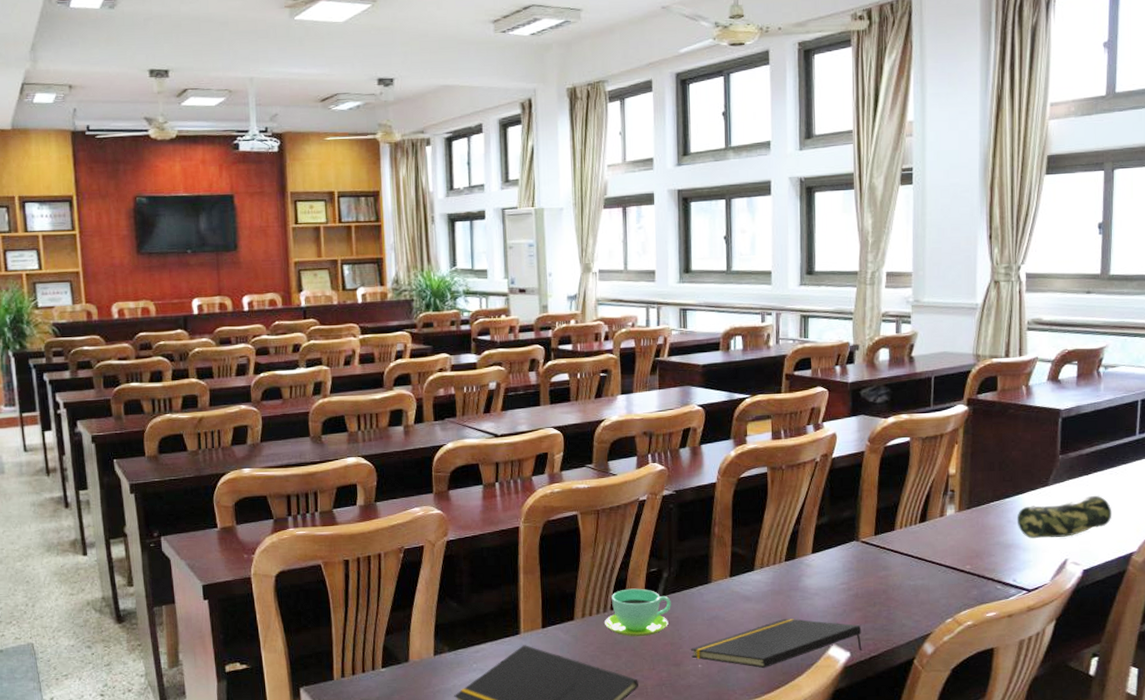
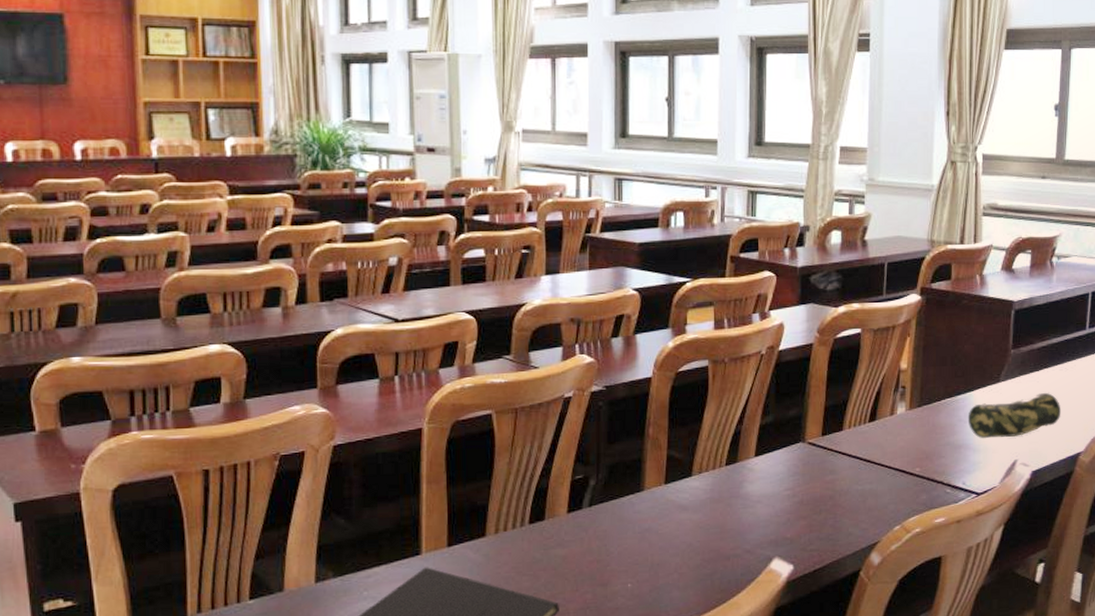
cup: present [605,588,671,637] -> none [522,498,598,555]
notepad: present [690,619,862,669] -> none [619,529,806,586]

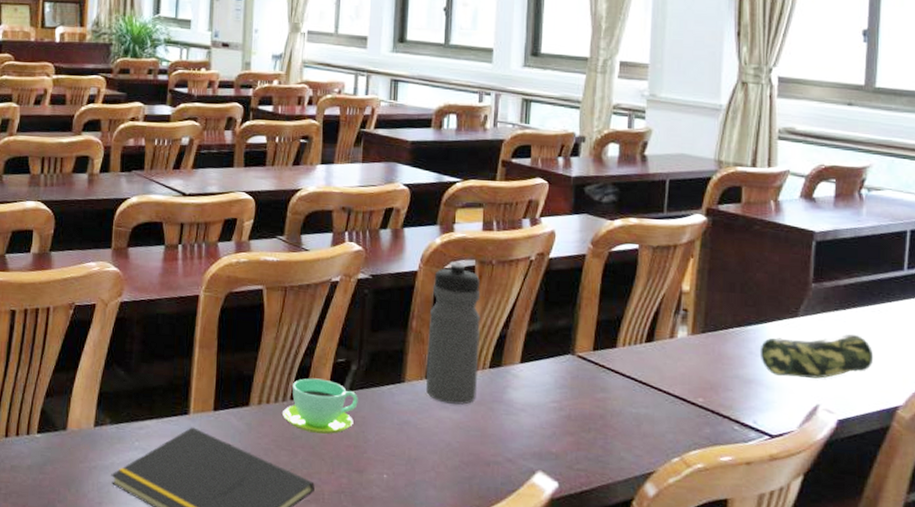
cup: none [522,498,598,555] -> present [283,378,358,435]
water bottle: none [664,364,717,506] -> present [425,262,481,405]

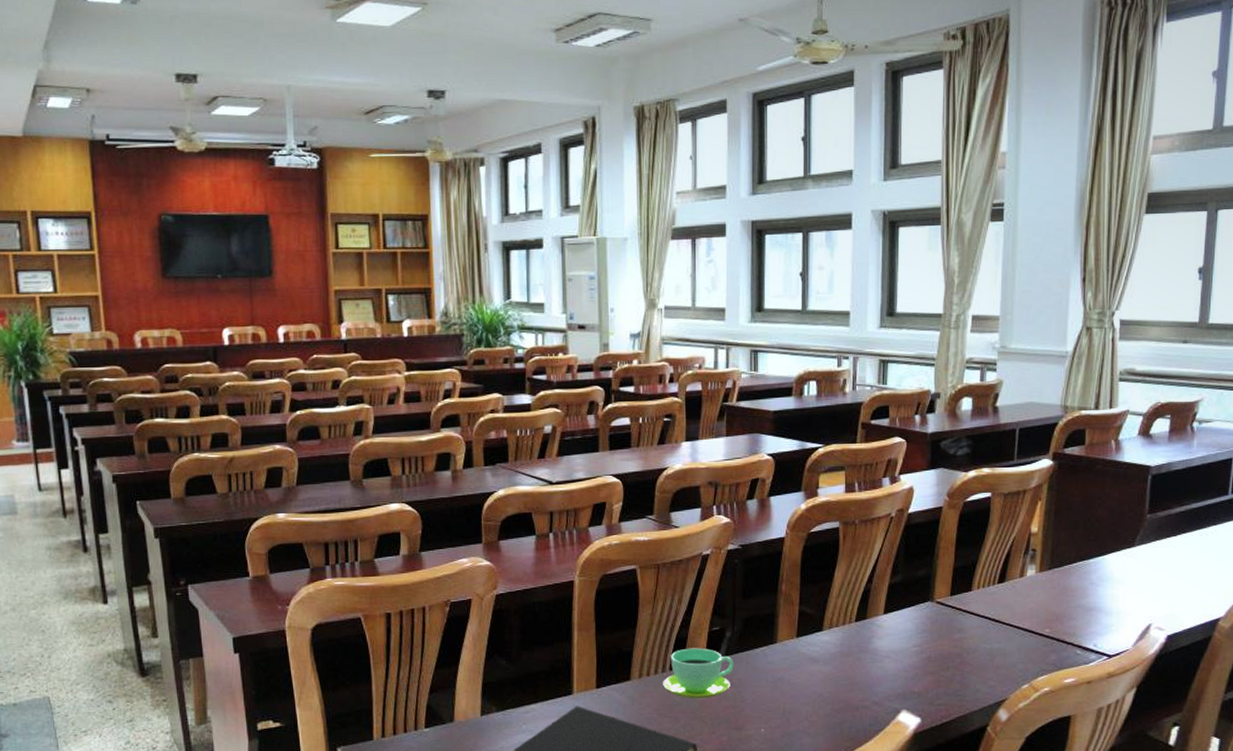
water bottle: present [425,262,481,405] -> none [796,525,847,658]
pencil case: present [759,334,874,379] -> none [1100,557,1200,603]

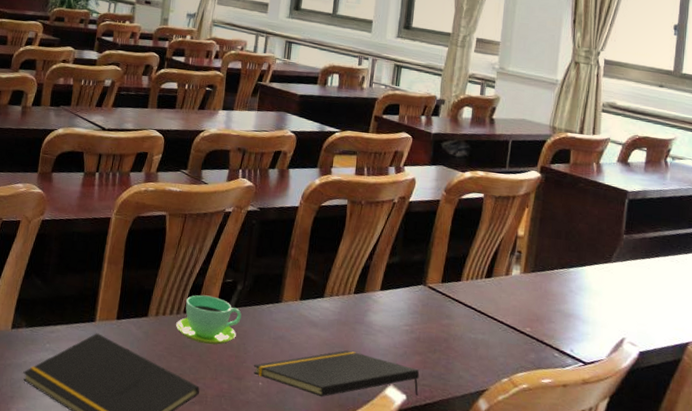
notepad: none [753,682,933,734] -> present [253,350,420,398]

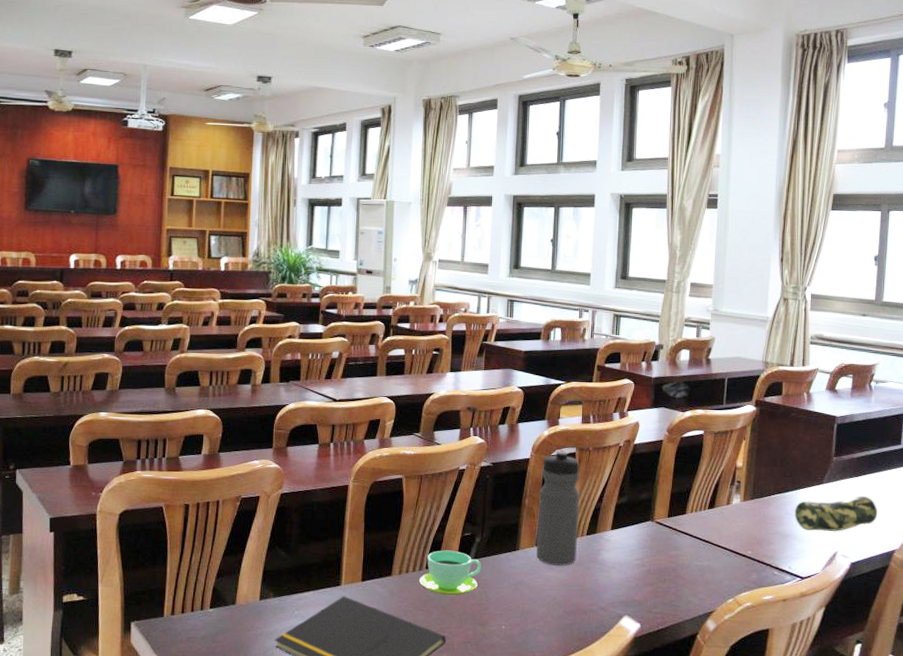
notepad: present [253,350,420,398] -> none [496,588,652,634]
water bottle: none [299,200,351,324] -> present [536,450,580,566]
pencil case: none [578,279,671,316] -> present [794,495,878,532]

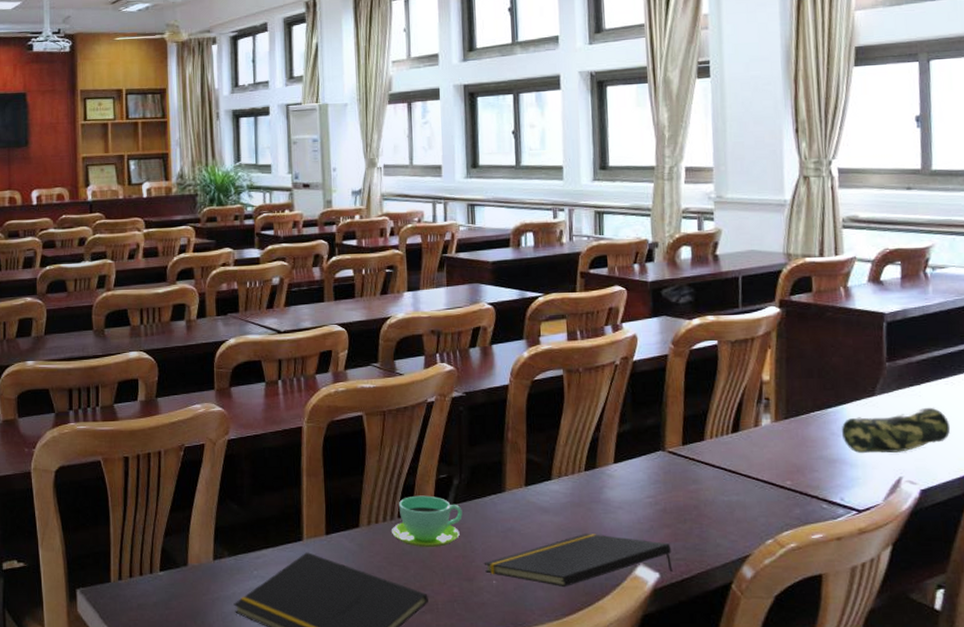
notepad: none [496,588,652,634] -> present [484,534,673,588]
water bottle: present [536,450,580,566] -> none [524,373,576,508]

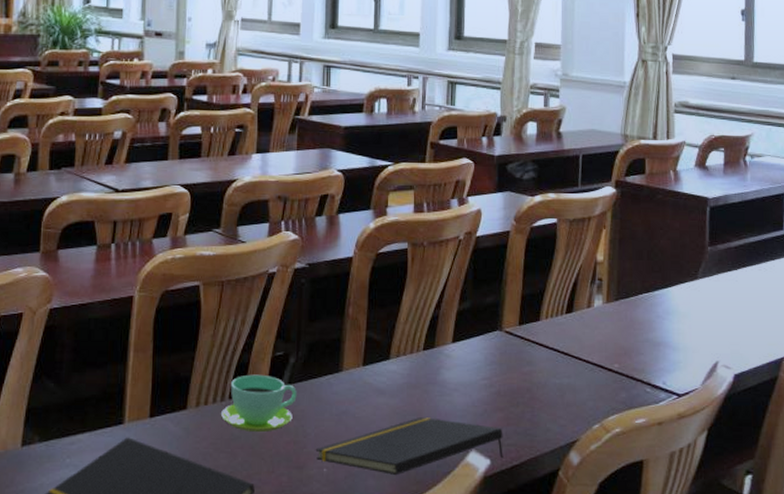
pencil case: present [841,407,951,454] -> none [666,292,762,338]

